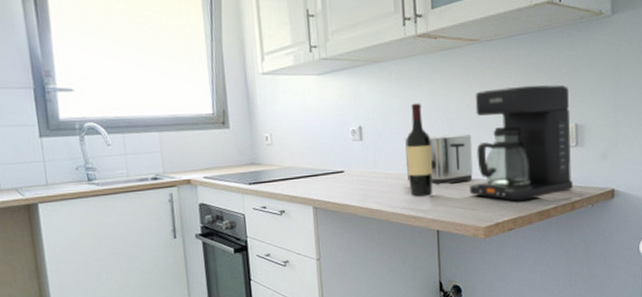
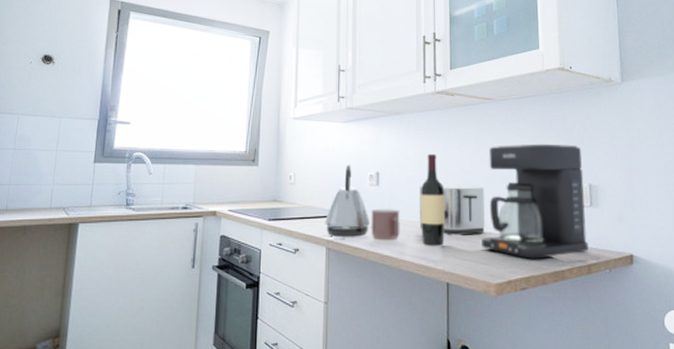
kettle: none [309,119,357,197] -> present [325,163,371,238]
mug: none [356,162,388,197] -> present [371,208,400,242]

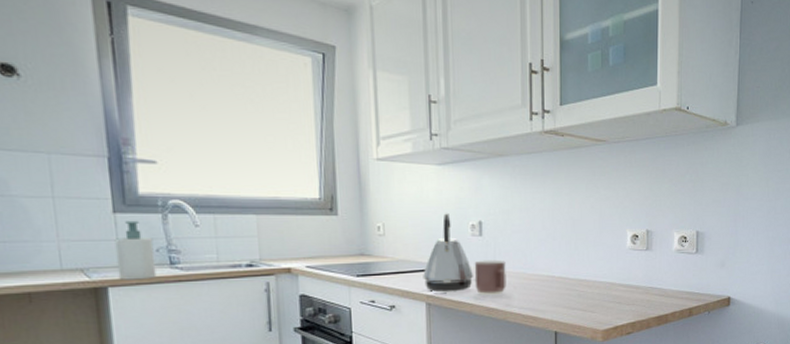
soap bottle: none [88,169,118,218] -> present [114,220,157,280]
toaster: present [419,185,486,235] -> none [525,234,595,286]
wine bottle: present [420,153,446,247] -> none [527,201,554,298]
coffee maker: present [482,143,589,259] -> none [590,190,692,305]

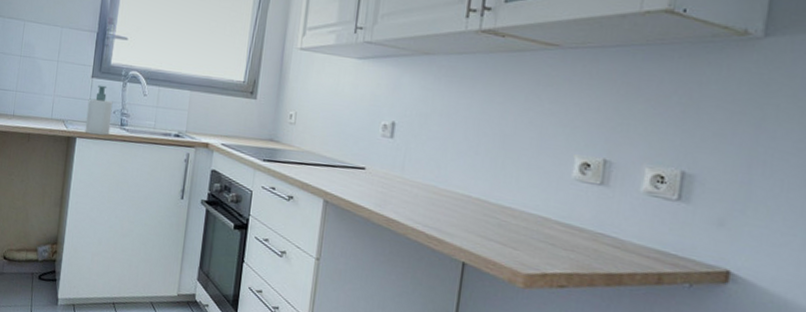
kettle: present [423,212,474,293] -> none [325,108,378,195]
mug: present [474,259,506,295] -> none [377,164,415,206]

